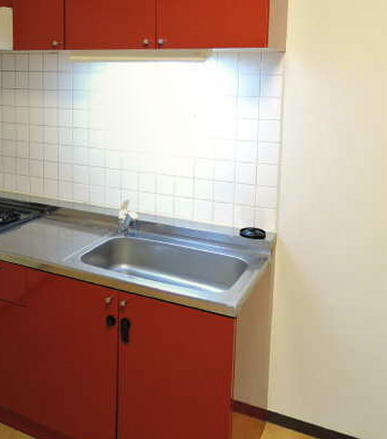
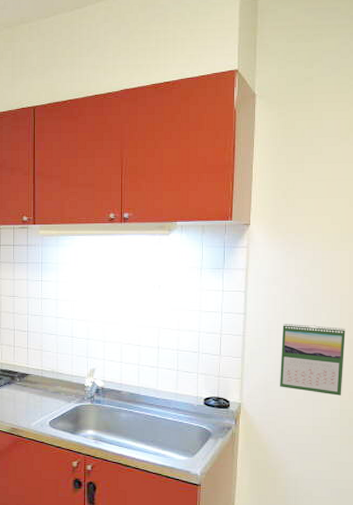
calendar: none [315,153,379,224] -> present [280,324,346,396]

